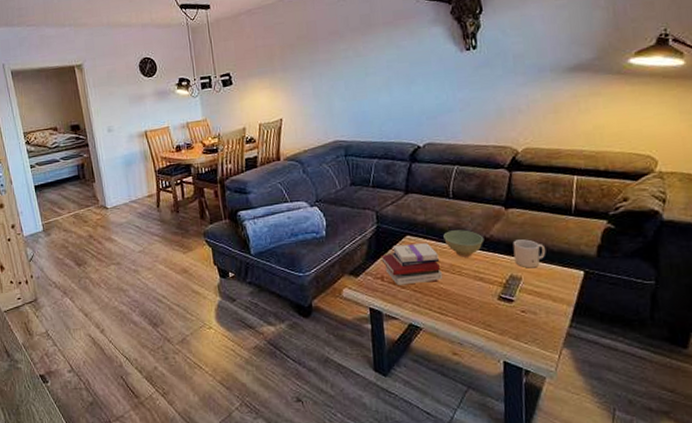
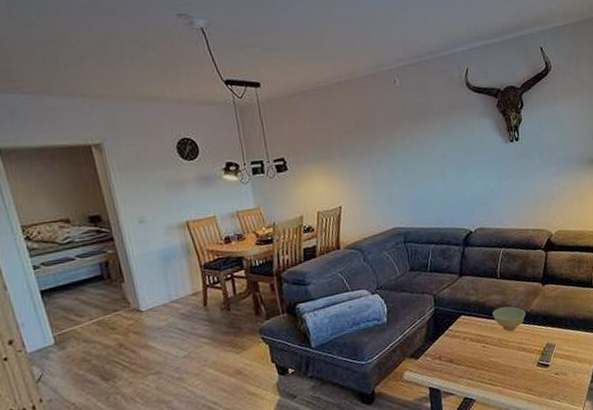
books: present [381,243,444,286] -> none [438,321,493,363]
mug: present [512,239,546,269] -> none [548,310,574,336]

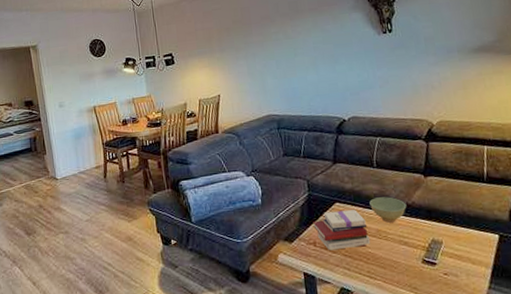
books: none [438,321,493,363] -> present [313,210,371,251]

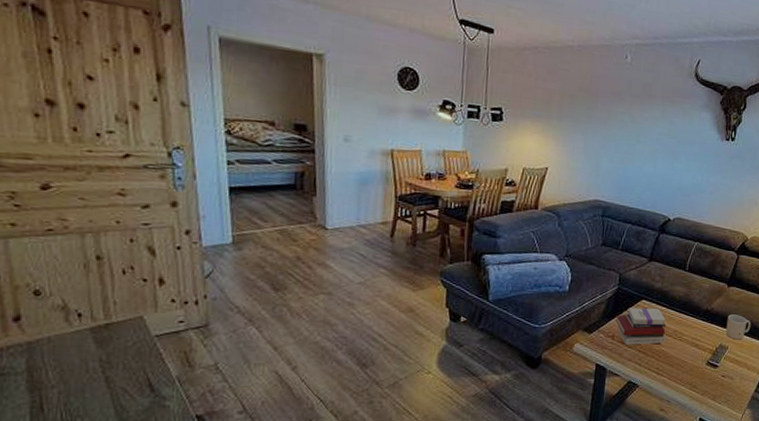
bowl: present [369,197,407,223] -> none [673,300,706,325]
mug: none [432,205,464,233] -> present [725,314,751,340]

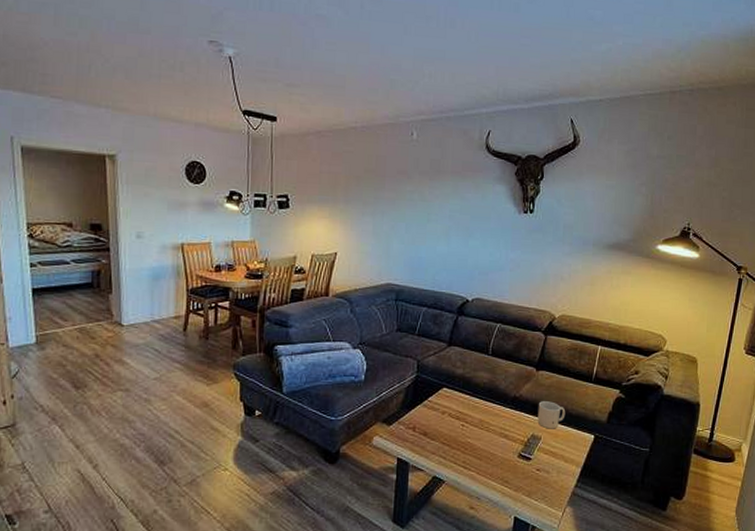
books: present [615,307,667,345] -> none [416,396,472,437]

